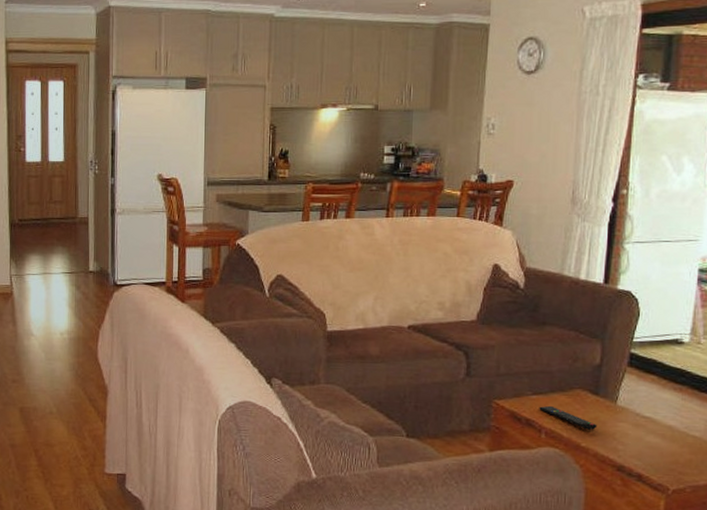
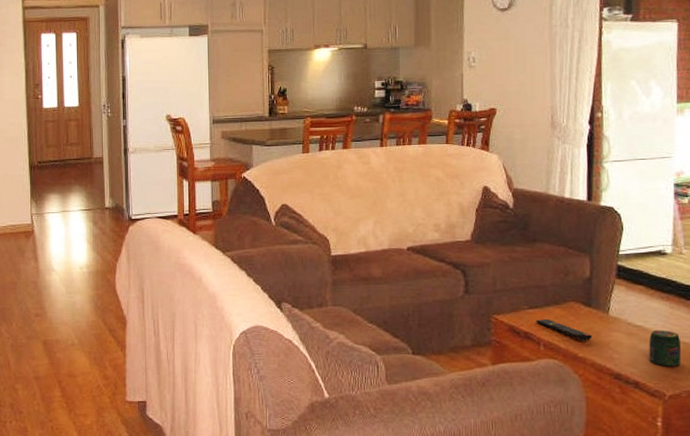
jar: none [655,422,691,461] -> present [649,330,682,367]

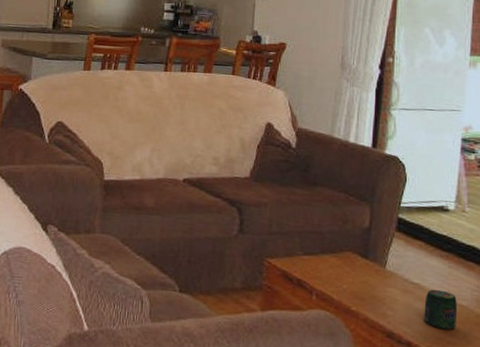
remote control: present [536,318,593,340] -> none [310,266,367,294]

